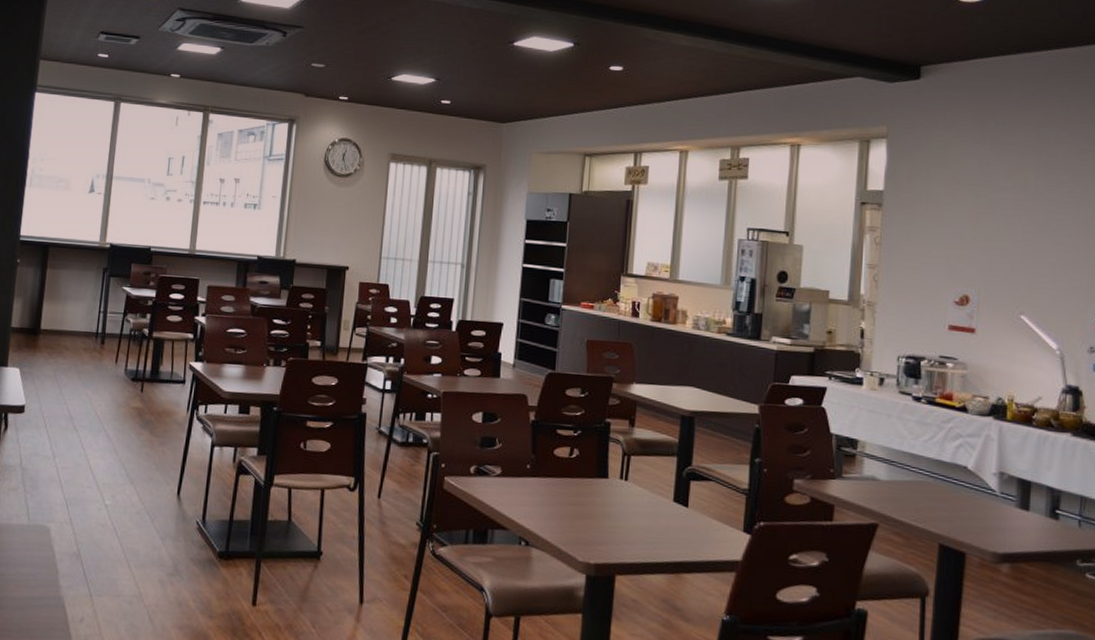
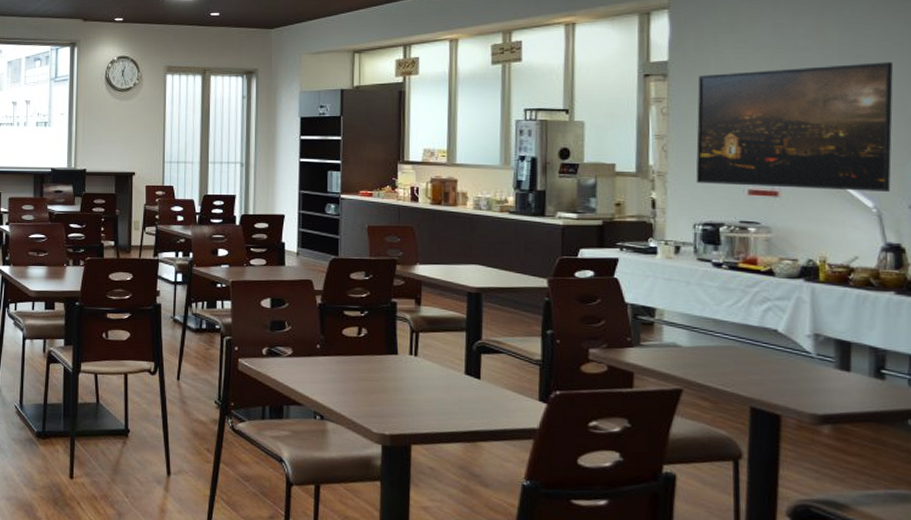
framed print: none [902,207,1080,335] -> present [696,62,893,191]

